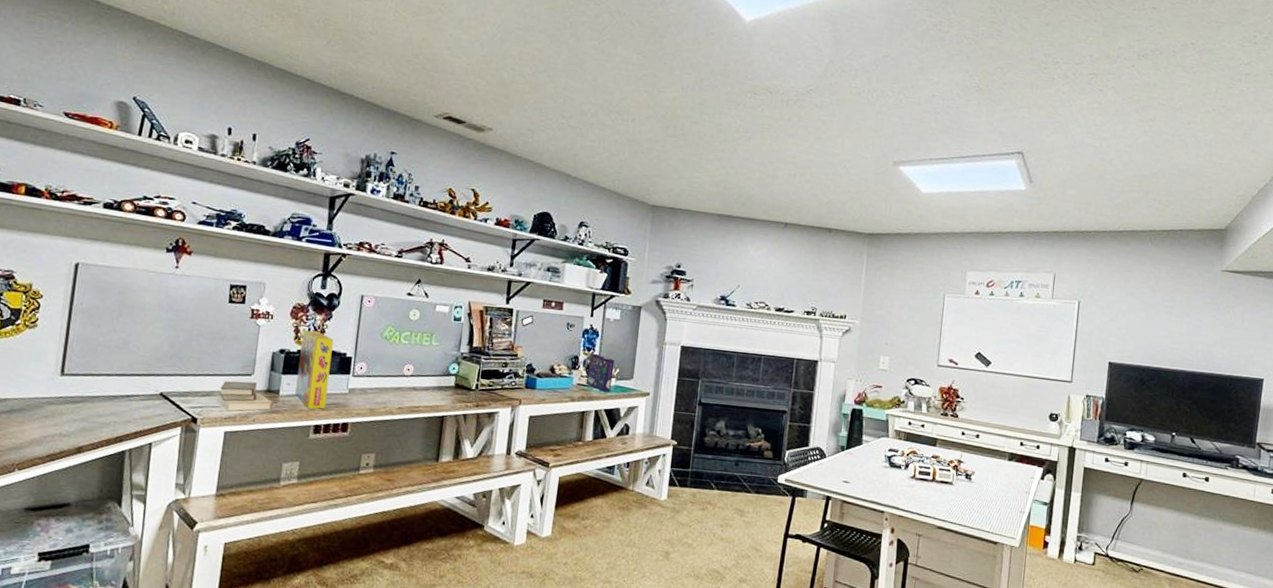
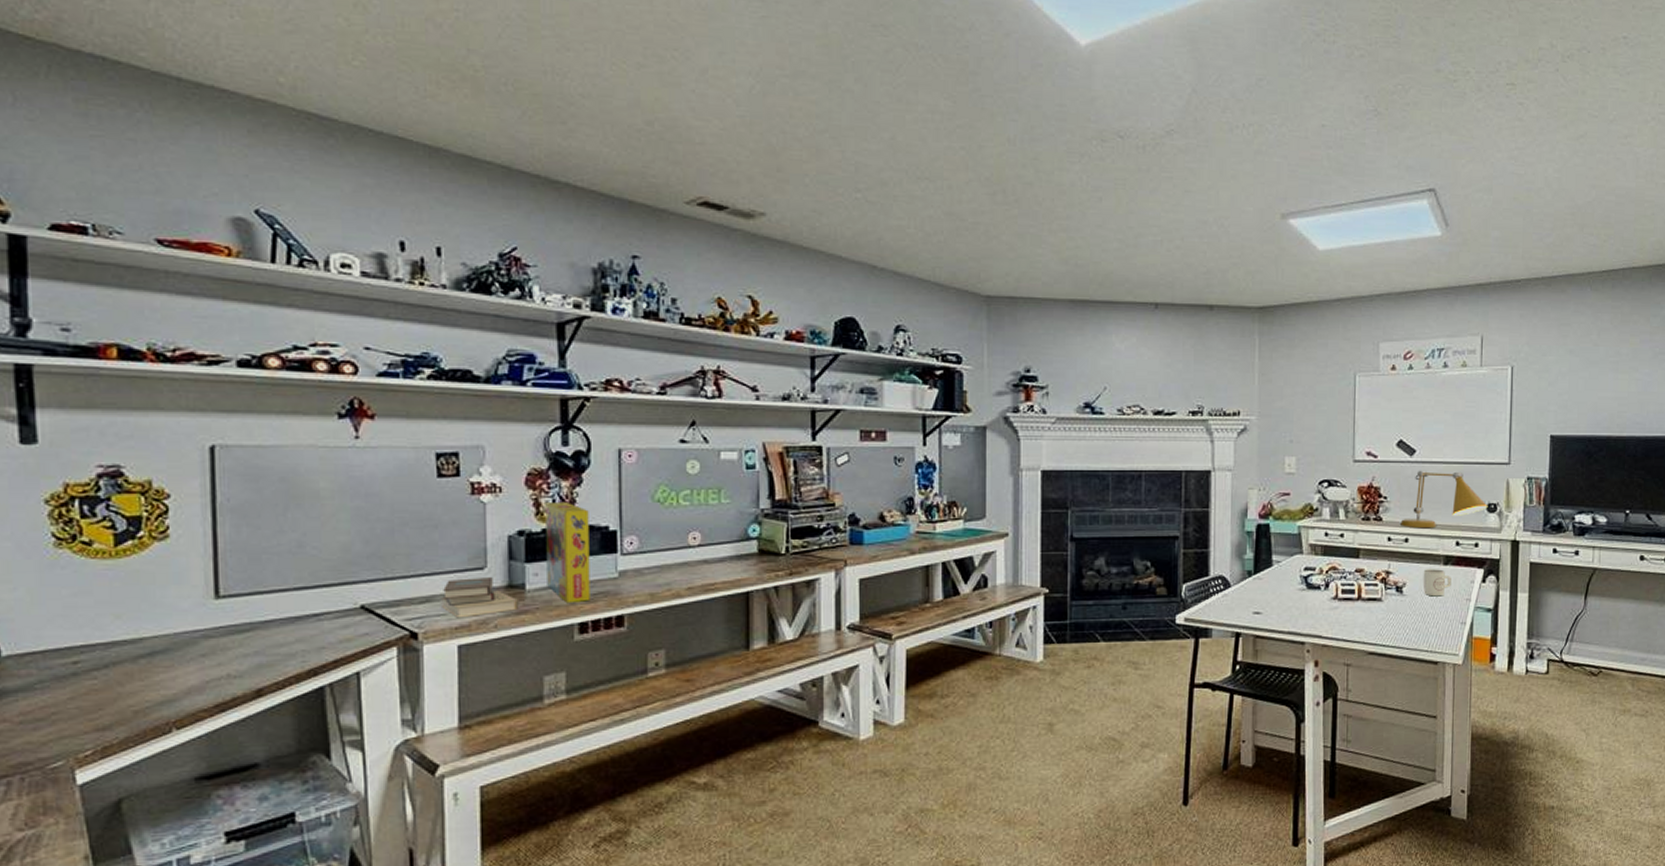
toy box: present [586,353,615,392] -> none [926,491,960,538]
table lamp: none [972,379,1051,429] -> present [1399,470,1488,529]
mug: none [989,462,1014,487] -> present [1423,569,1451,597]

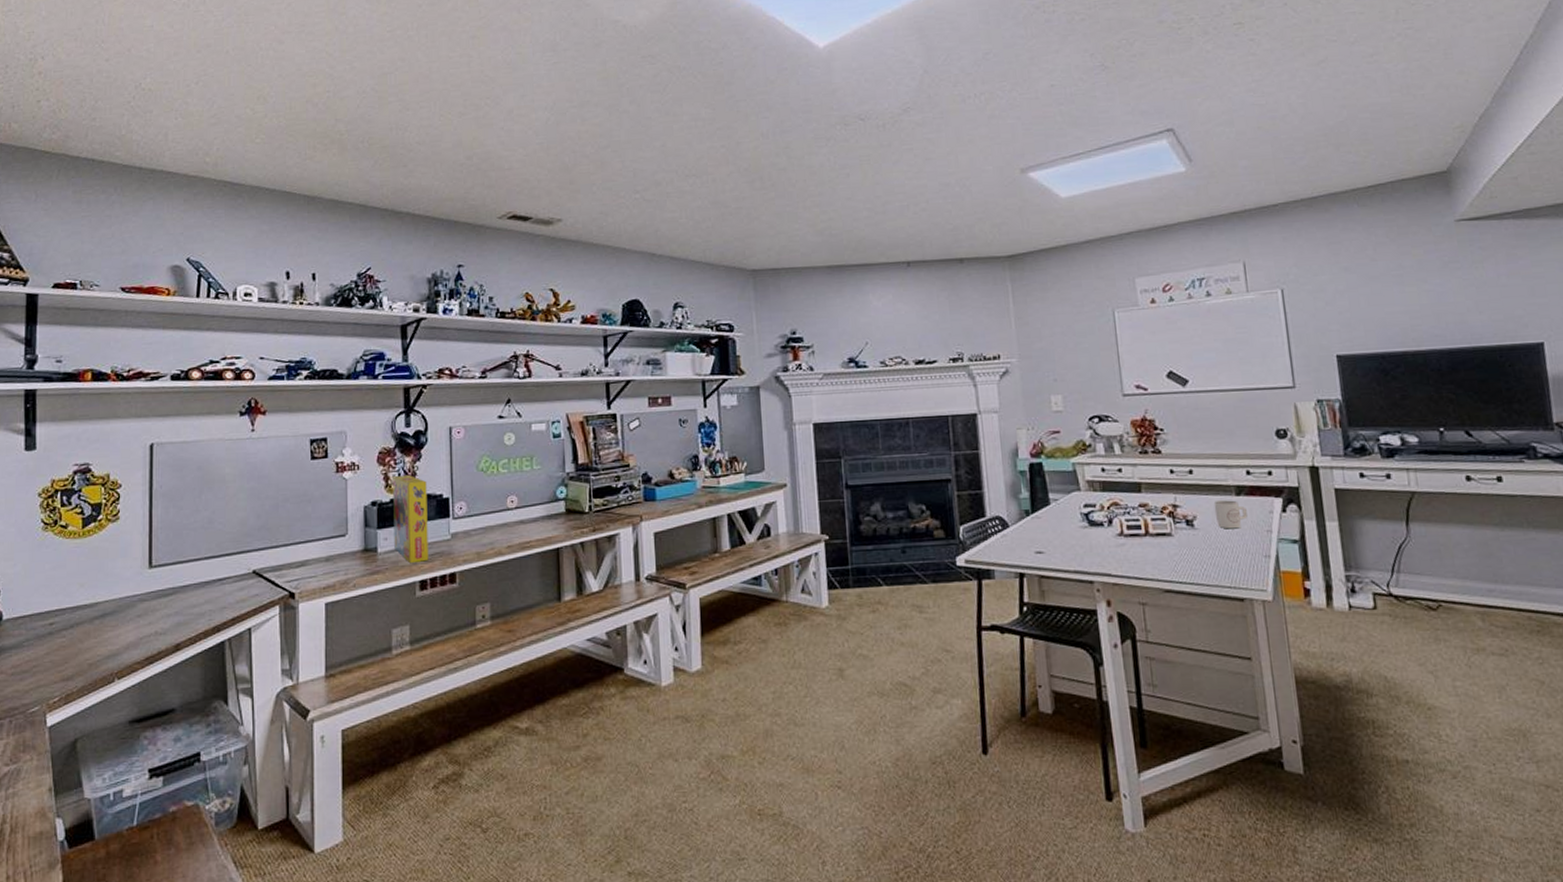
books: present [442,577,520,618] -> none [313,543,373,580]
table lamp: present [1399,470,1488,529] -> none [1180,398,1277,460]

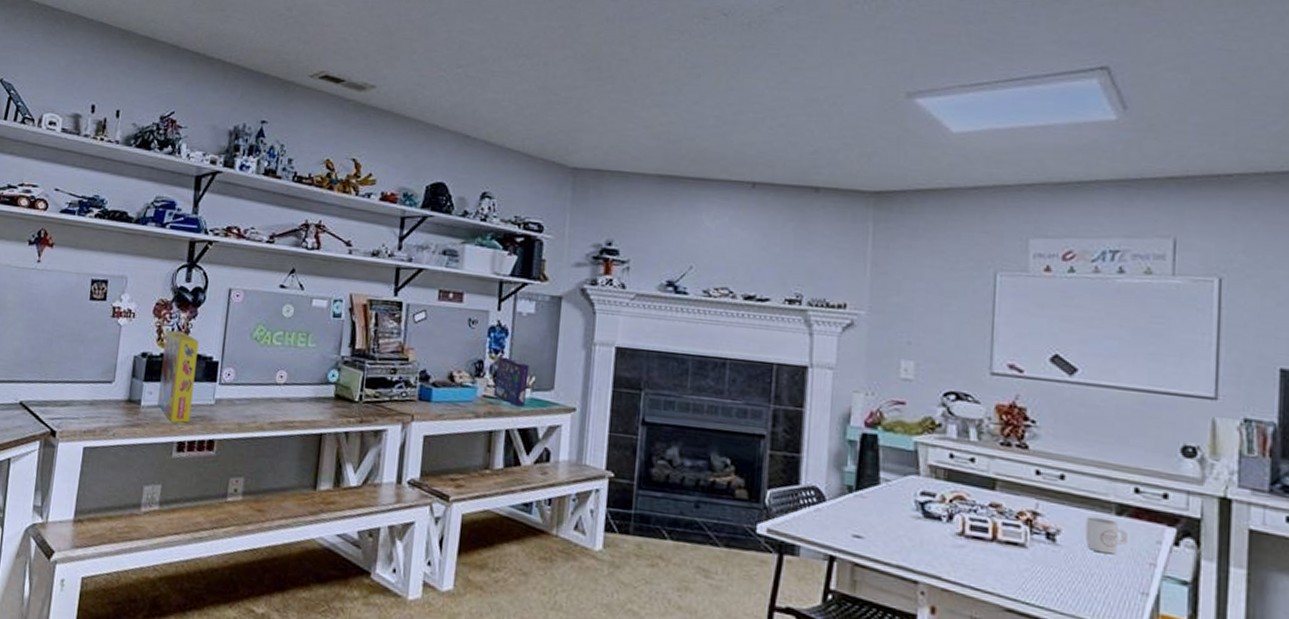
toy box: none [710,448,741,491] -> present [493,356,530,407]

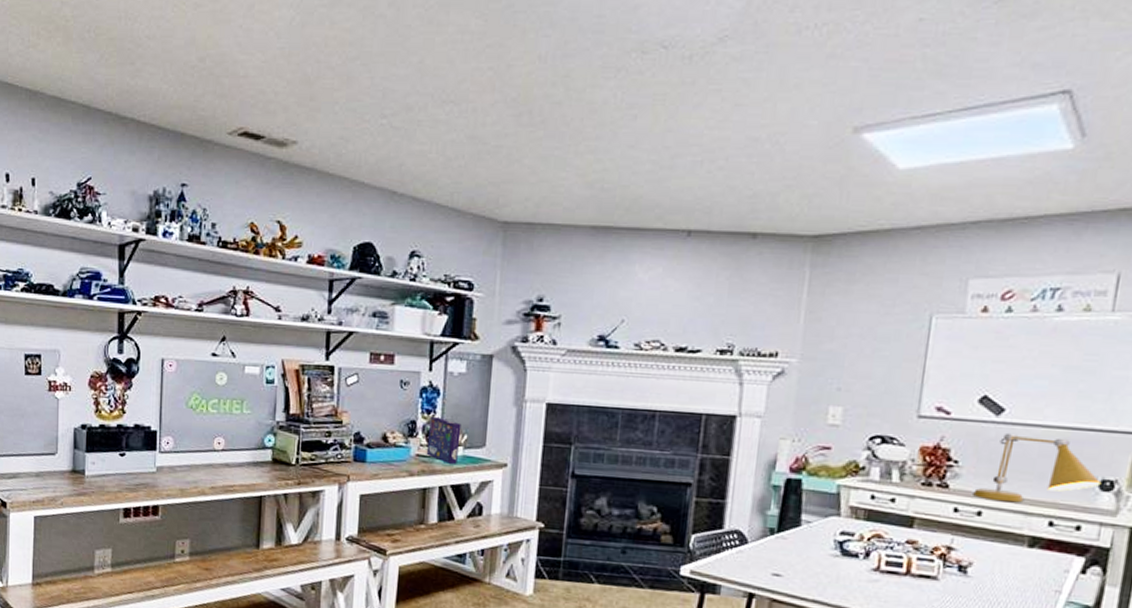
toy building set: present [158,330,199,423] -> none [101,402,136,491]
table lamp: none [1052,393,1184,468] -> present [971,432,1102,503]
mug: present [1085,516,1127,555] -> none [995,549,1037,584]

